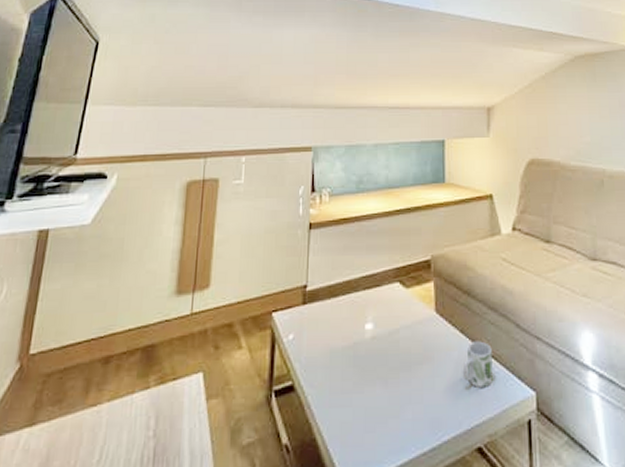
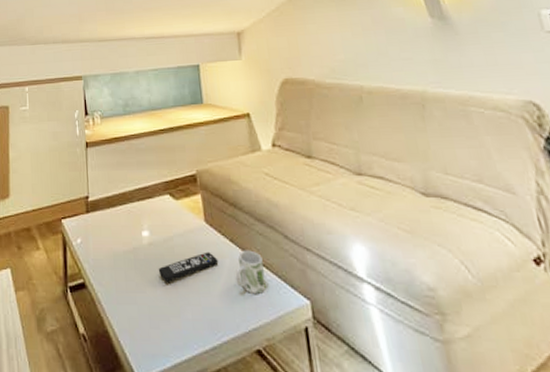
remote control: none [379,344,446,380] -> present [158,252,219,282]

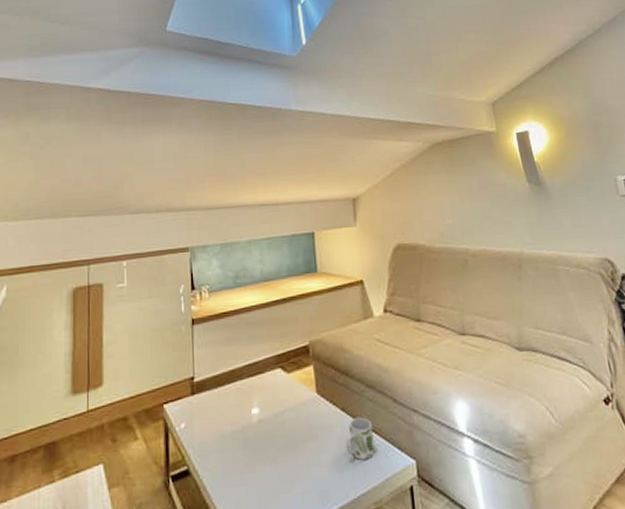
remote control: present [158,252,219,282] -> none [268,423,329,459]

